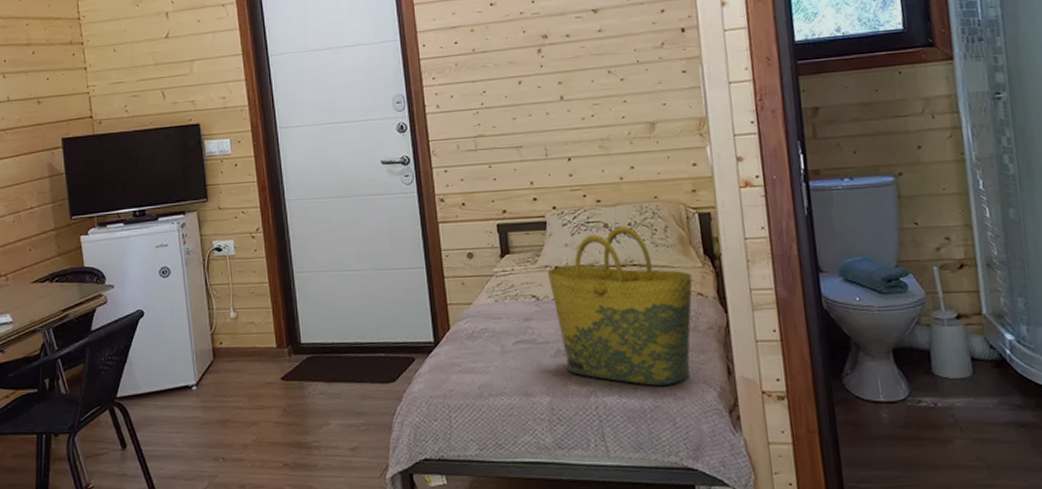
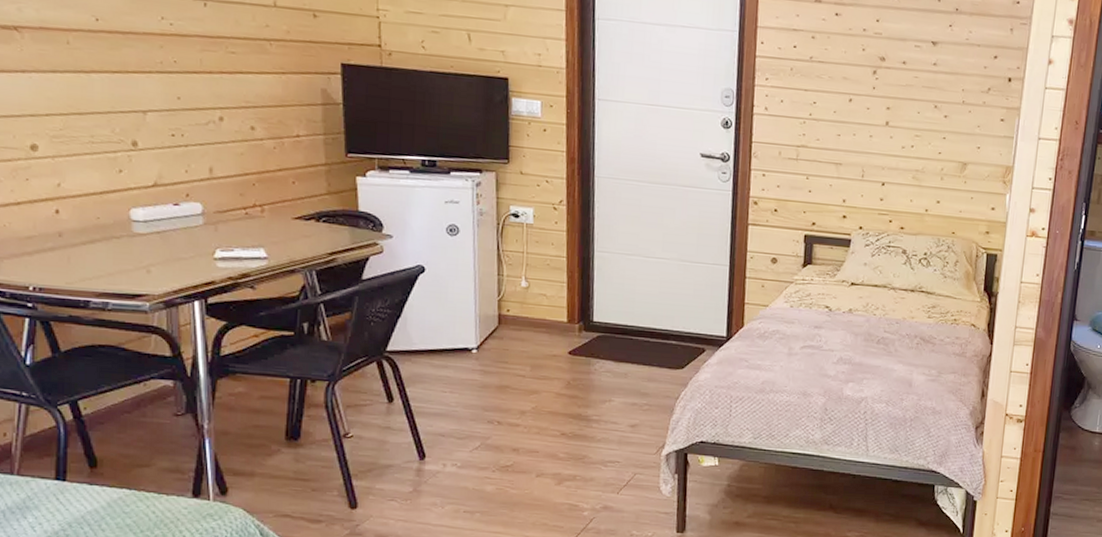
tote bag: present [547,225,693,386] -> none [843,254,970,400]

